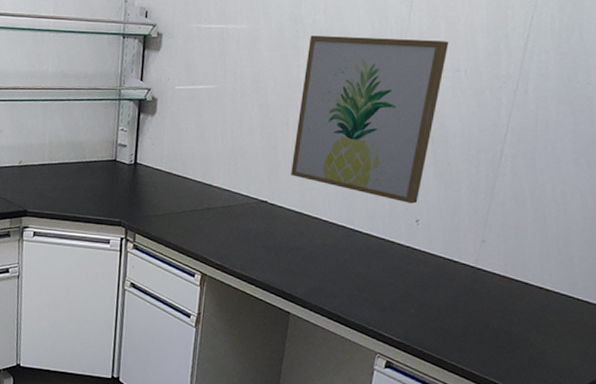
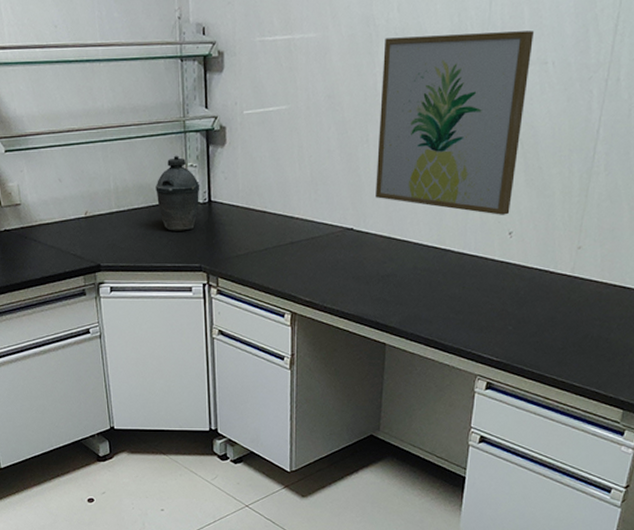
kettle: none [87,119,128,188] -> present [156,155,200,231]

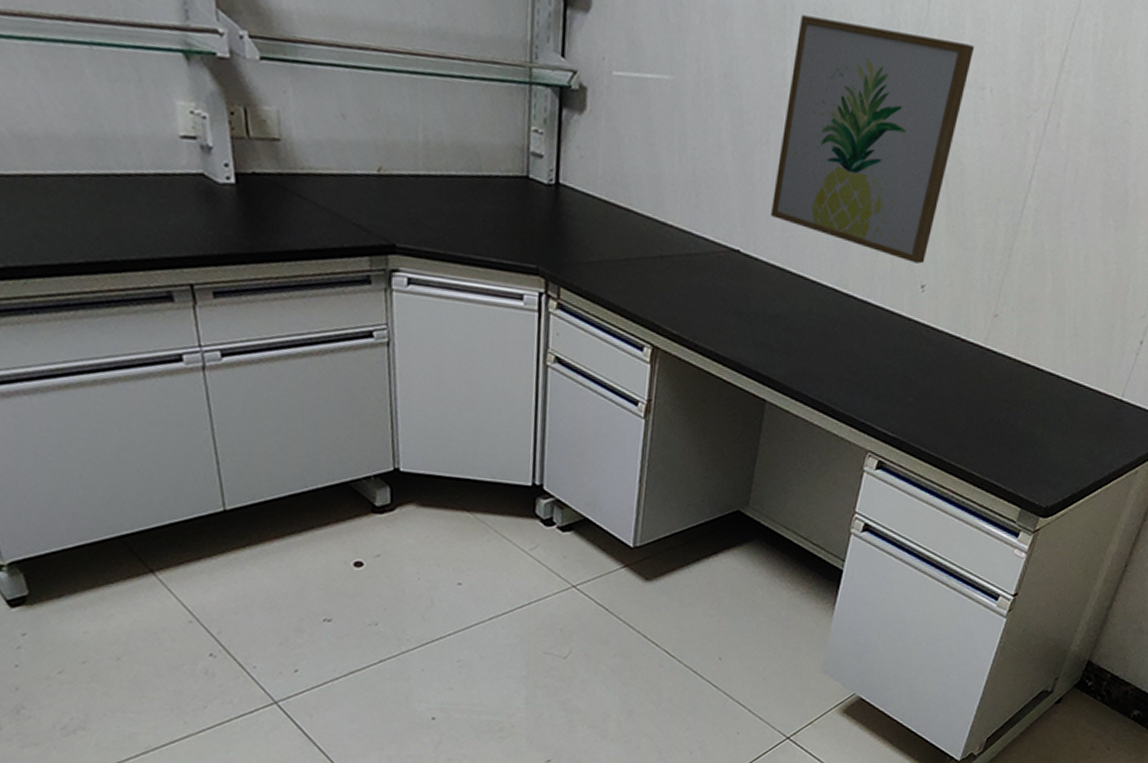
kettle: present [156,155,200,231] -> none [483,112,546,219]

